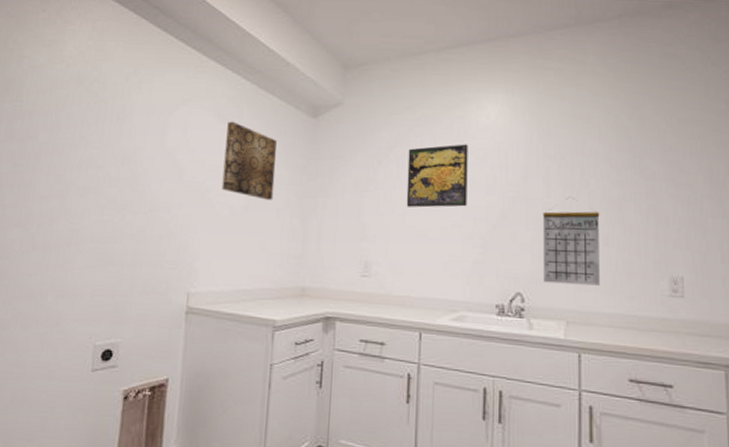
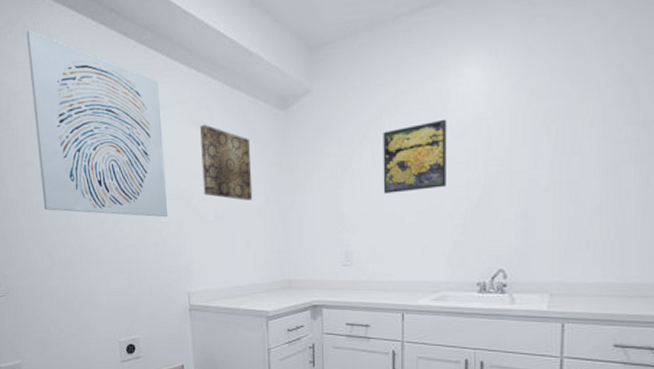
wall art: none [37,11,191,209] -> present [26,29,167,218]
calendar: present [542,197,600,286] -> none [526,165,593,258]

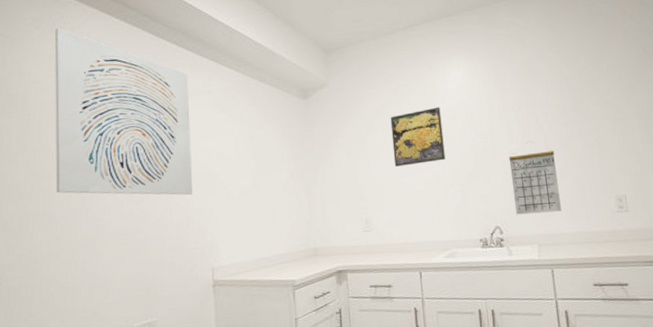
wall art: present [200,124,253,201] -> none [227,111,278,177]
calendar: none [526,165,593,258] -> present [508,141,562,215]

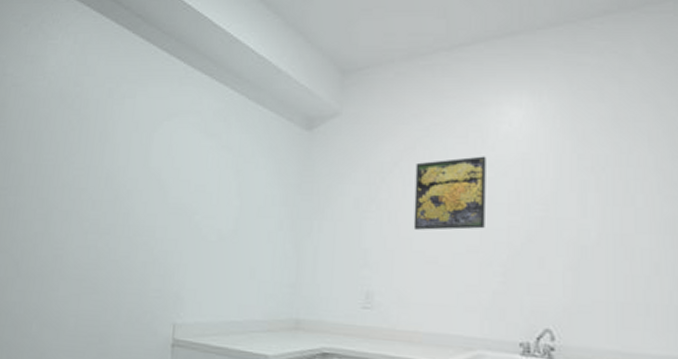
wall art: present [54,27,192,196] -> none [21,25,176,233]
calendar: present [508,141,562,215] -> none [577,216,649,322]

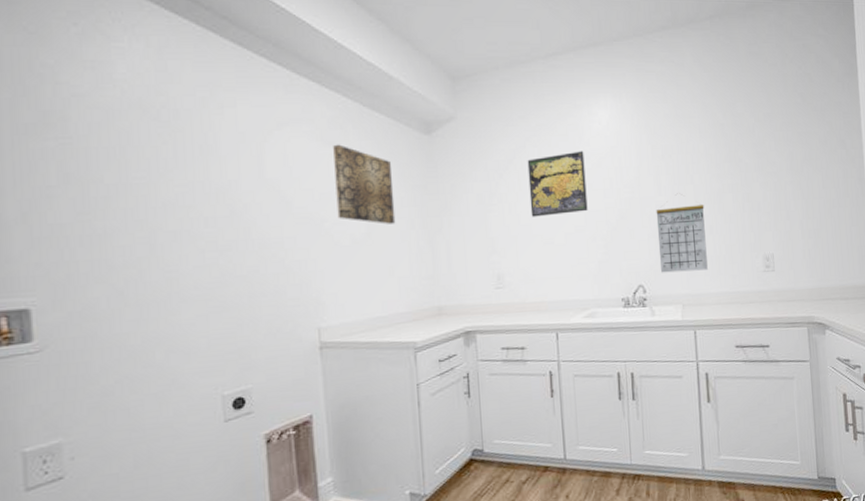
wall art: none [208,137,267,223] -> present [333,144,396,224]
calendar: none [577,216,649,322] -> present [656,193,708,273]

